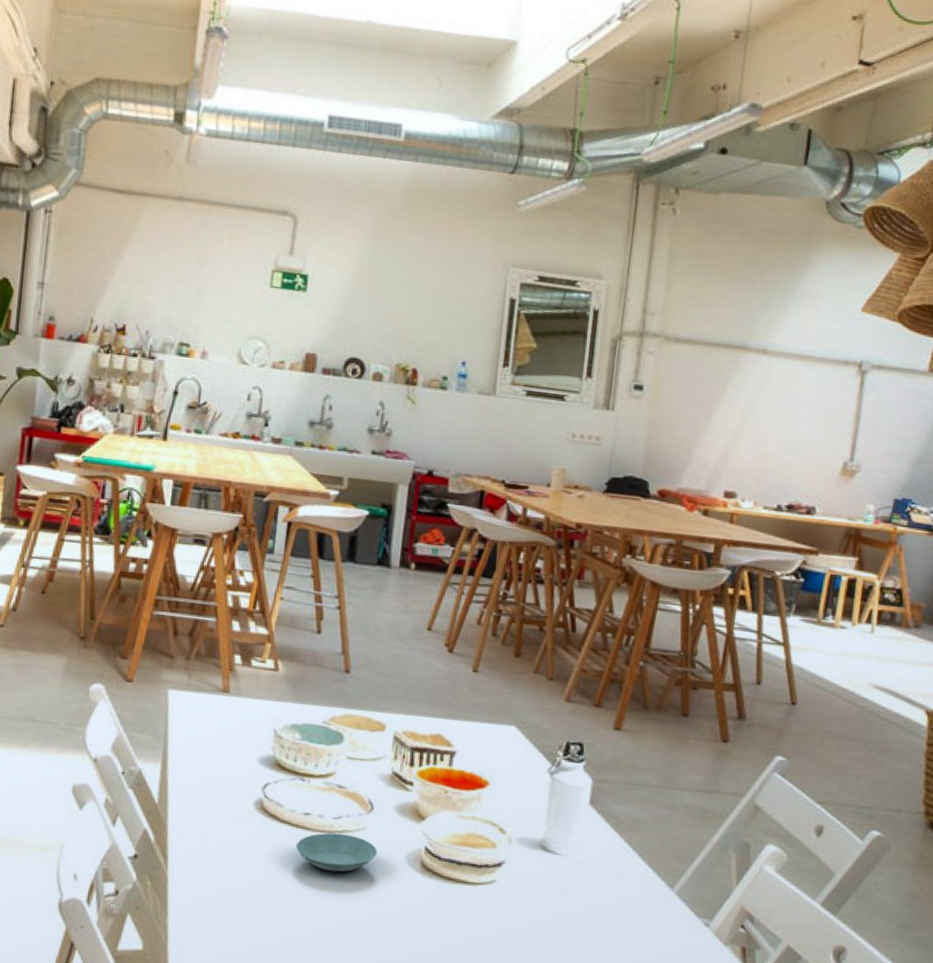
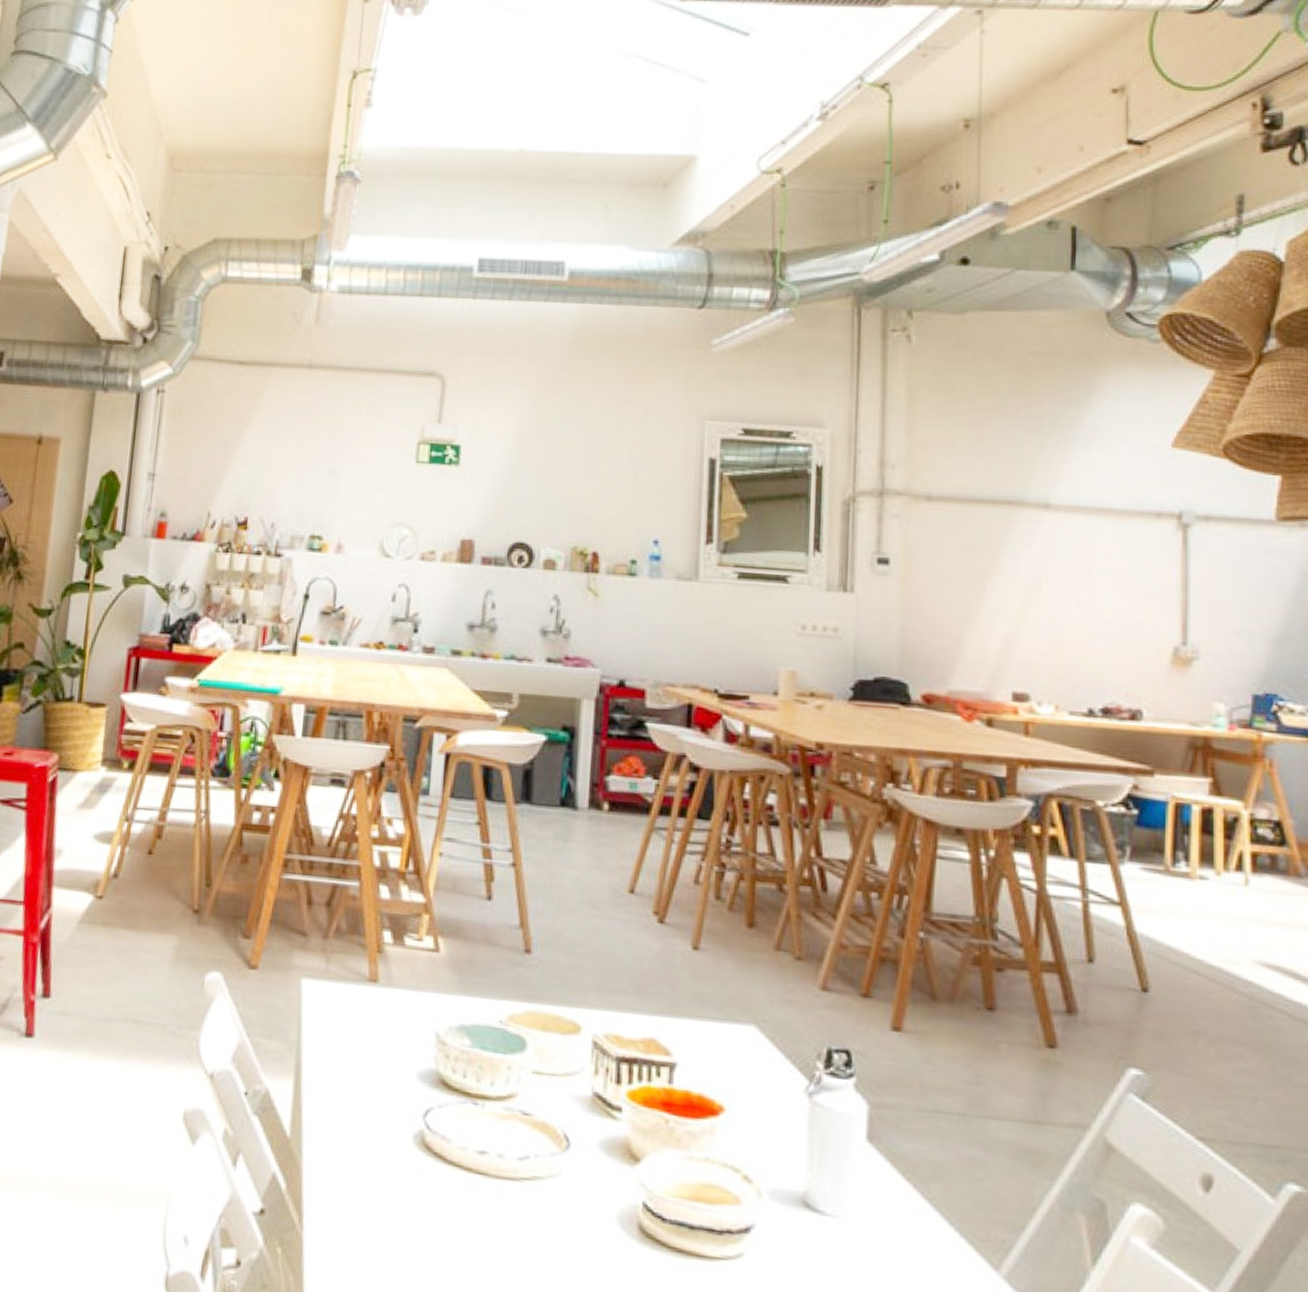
saucer: present [295,833,378,873] -> none [469,1180,579,1239]

